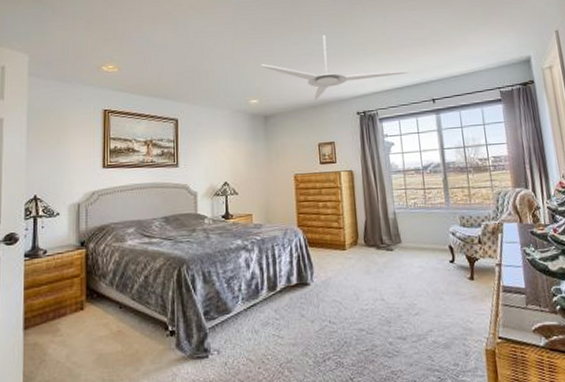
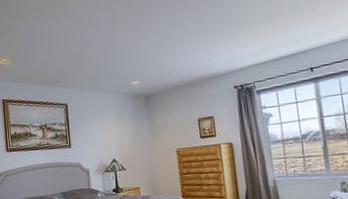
ceiling fan: present [261,34,409,102] -> none [139,12,285,79]

